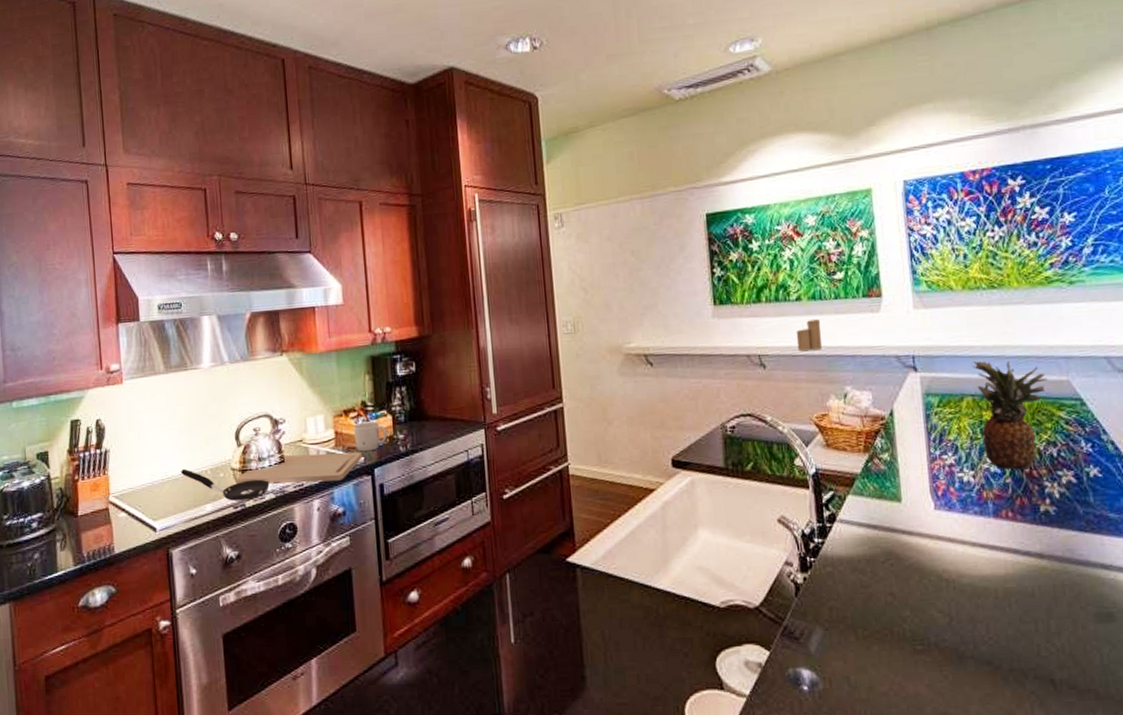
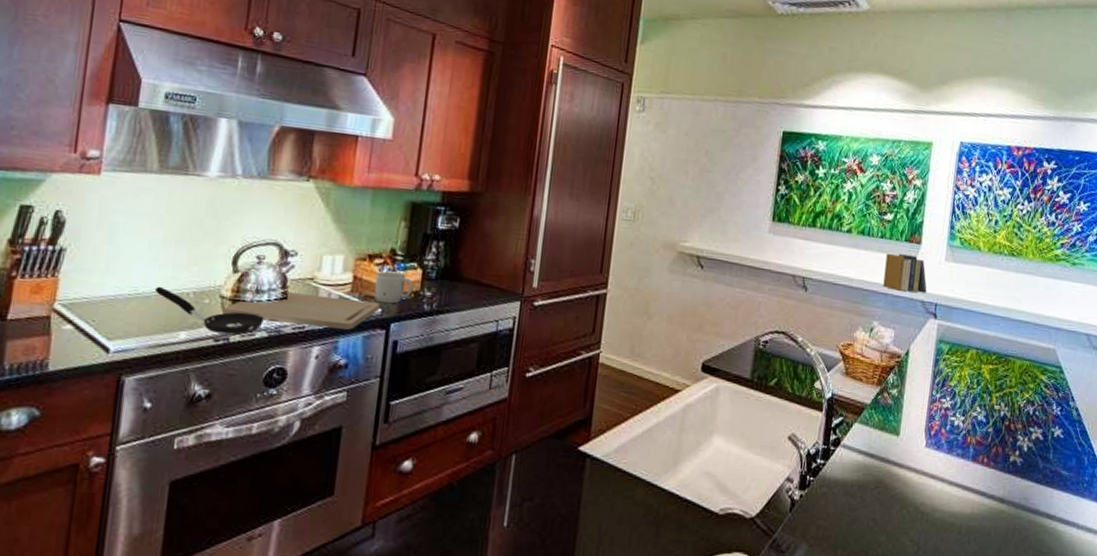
candle: present [795,315,822,352] -> none [839,249,865,283]
books: none [845,310,900,350] -> present [883,253,927,293]
fruit: present [972,360,1048,470] -> none [976,318,1039,422]

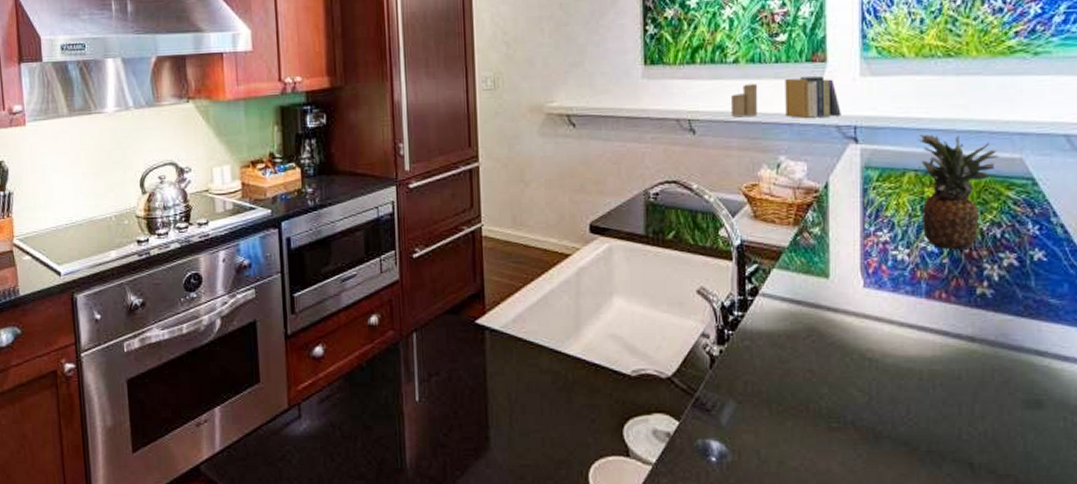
frying pan: present [155,286,264,334] -> none [85,214,175,249]
cutting board: present [222,292,380,330] -> none [140,204,269,234]
mug: present [374,271,413,304] -> none [260,174,295,204]
candle: none [839,249,865,283] -> present [730,80,758,118]
fruit: none [976,318,1039,422] -> present [918,134,999,250]

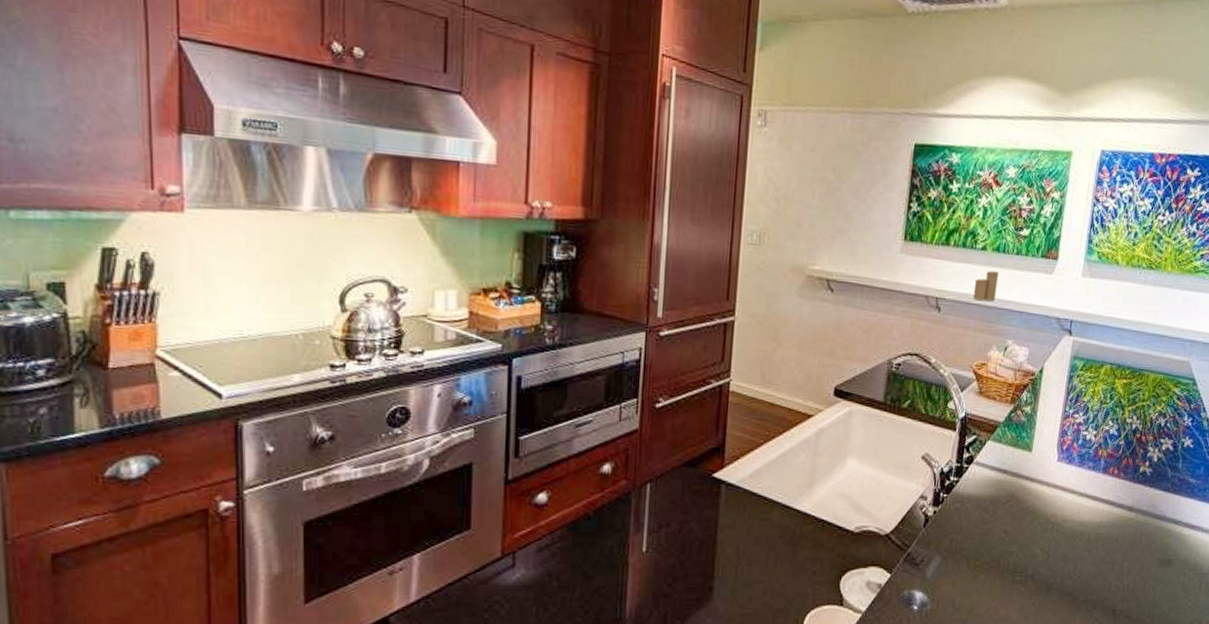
books: present [785,76,841,118] -> none [1018,270,1063,310]
fruit: present [918,134,999,250] -> none [1109,333,1174,434]

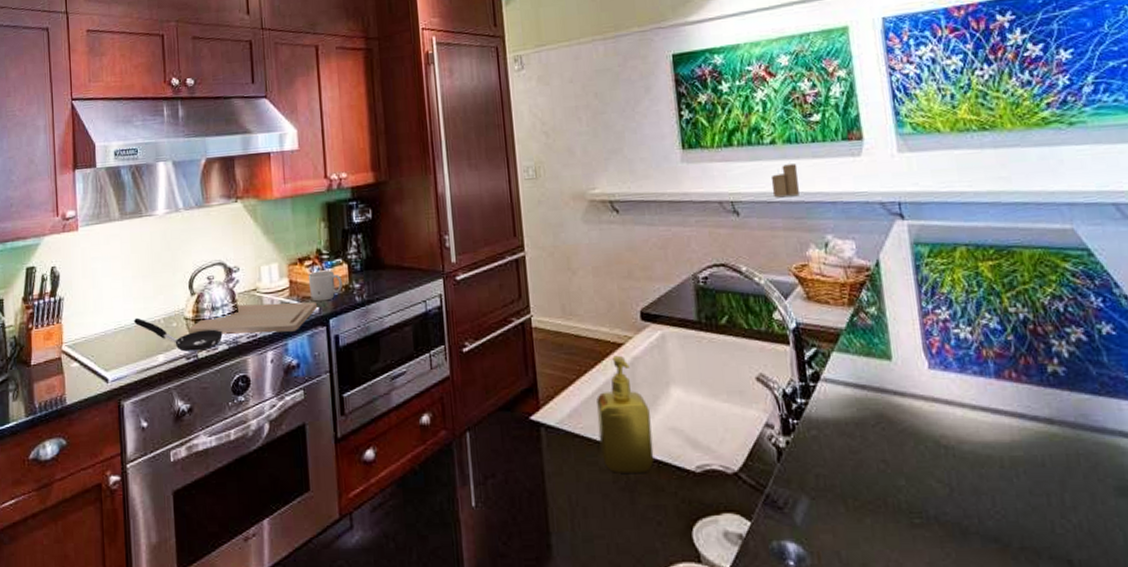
frying pan: none [262,328,380,375] -> present [134,317,223,352]
cutting board: none [335,331,499,367] -> present [188,302,317,335]
mug: none [492,305,532,339] -> present [308,270,343,302]
soap dispenser: none [774,425,825,530] -> present [596,355,654,473]

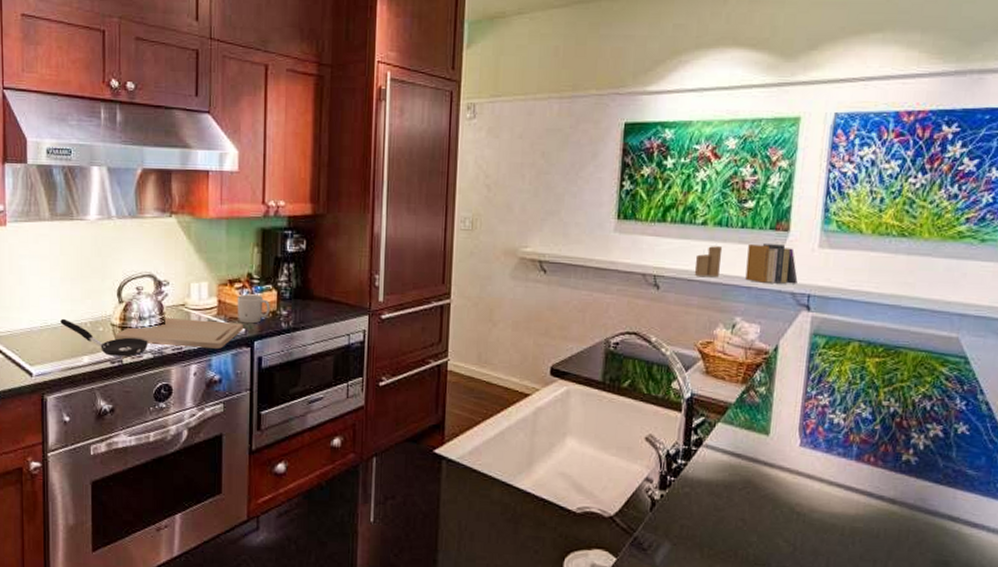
soap dispenser: present [596,355,654,473] -> none [494,404,544,509]
books: none [823,154,884,196] -> present [745,243,798,284]

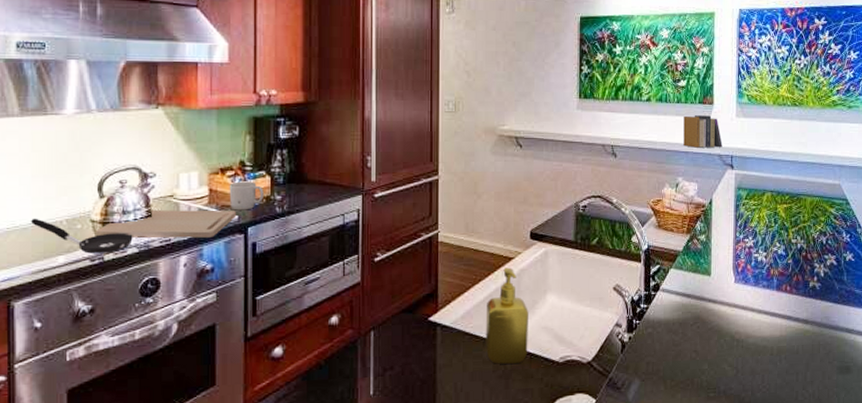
soap dispenser: none [494,404,544,509] -> present [485,267,528,364]
candle: present [694,242,723,278] -> none [643,115,664,145]

